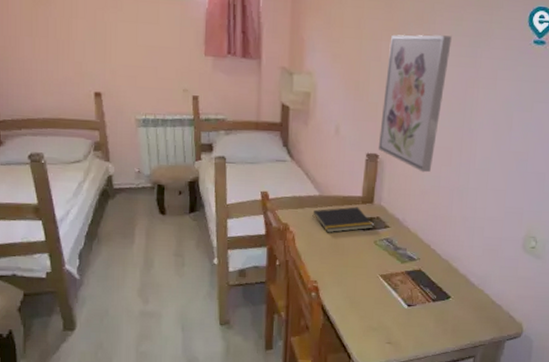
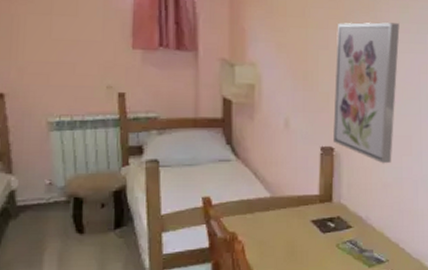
notepad: present [312,206,374,233] -> none [264,207,334,240]

